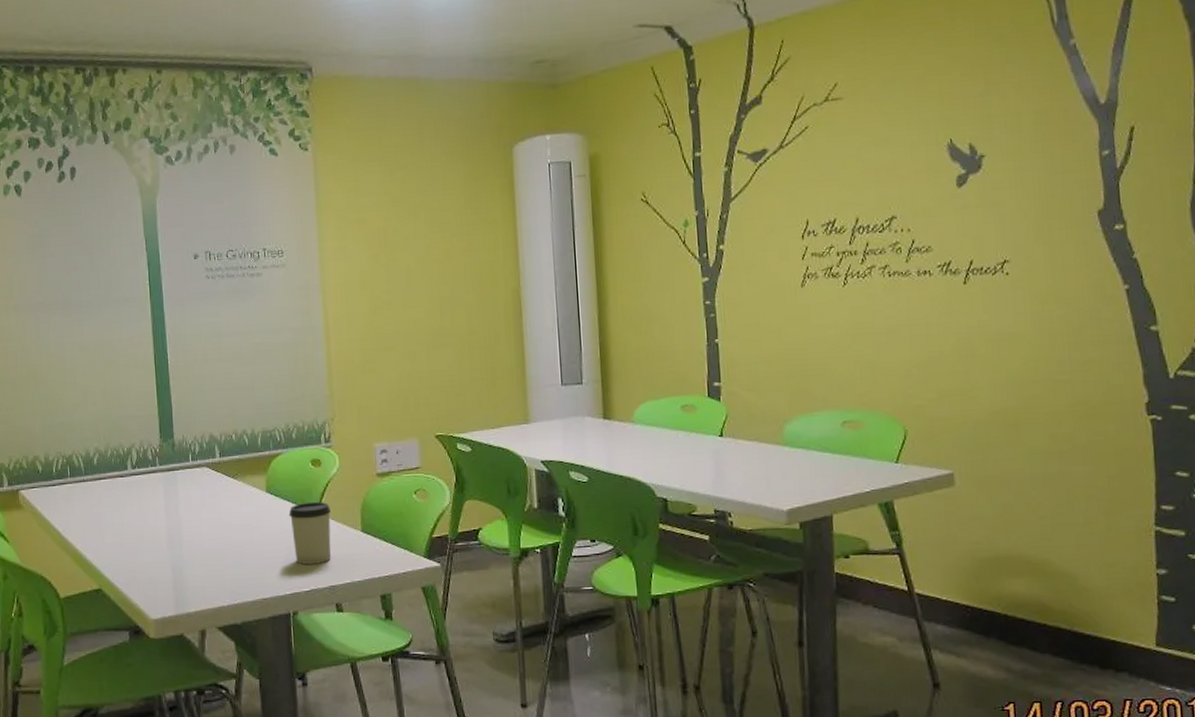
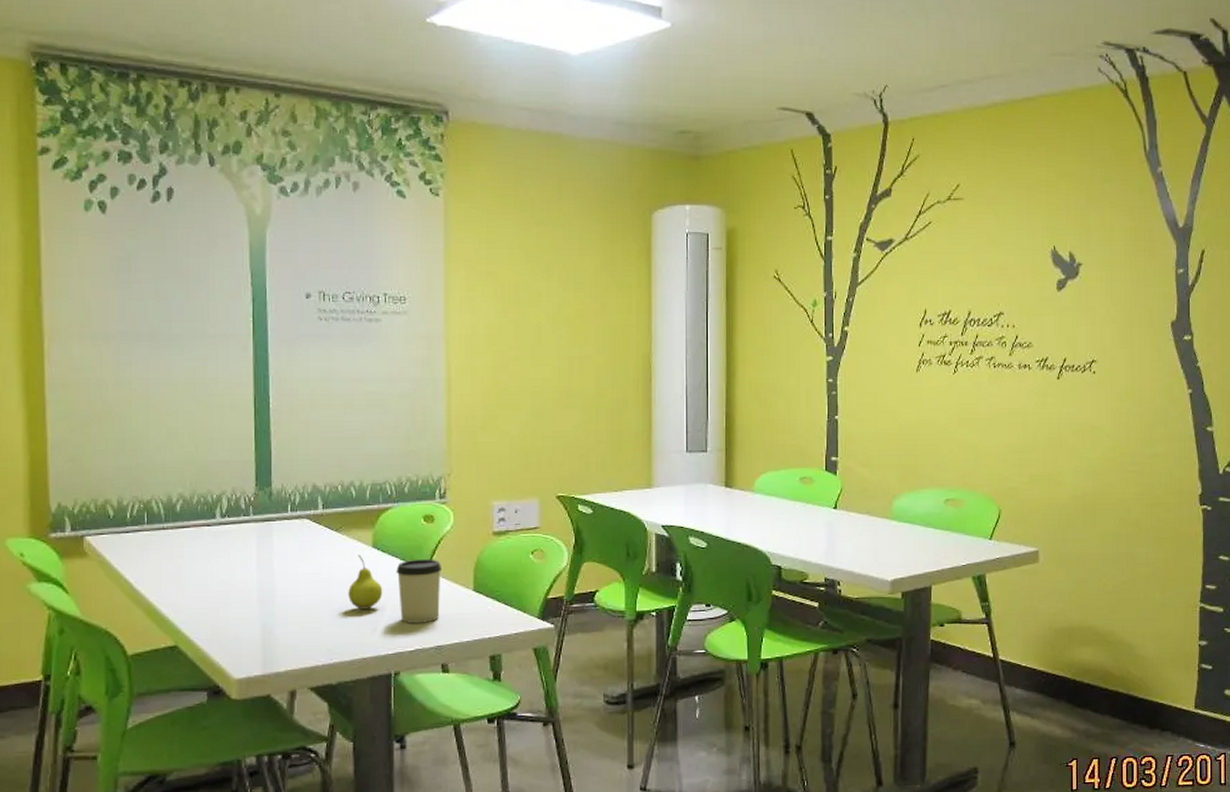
fruit: none [247,499,278,552] -> present [348,554,383,610]

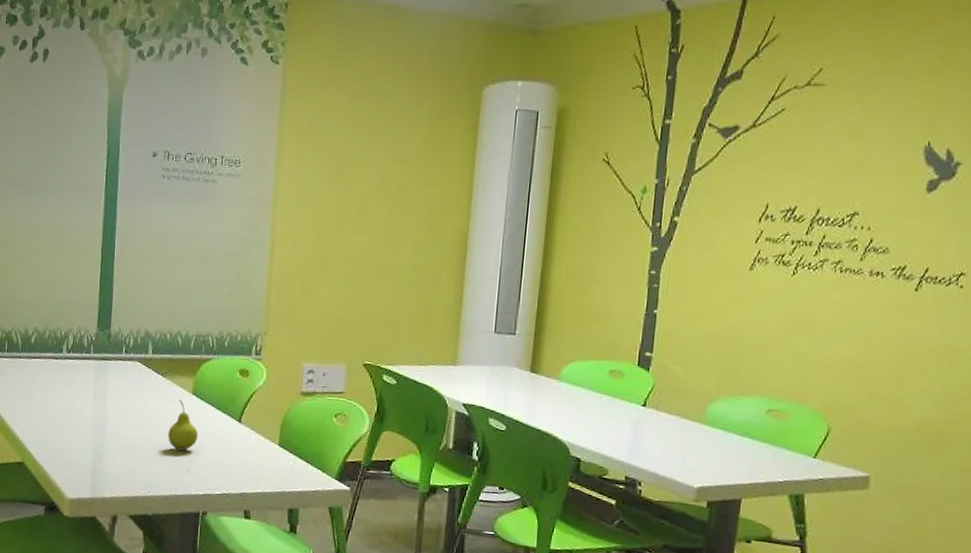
cup: present [396,558,441,623] -> none [211,409,252,470]

